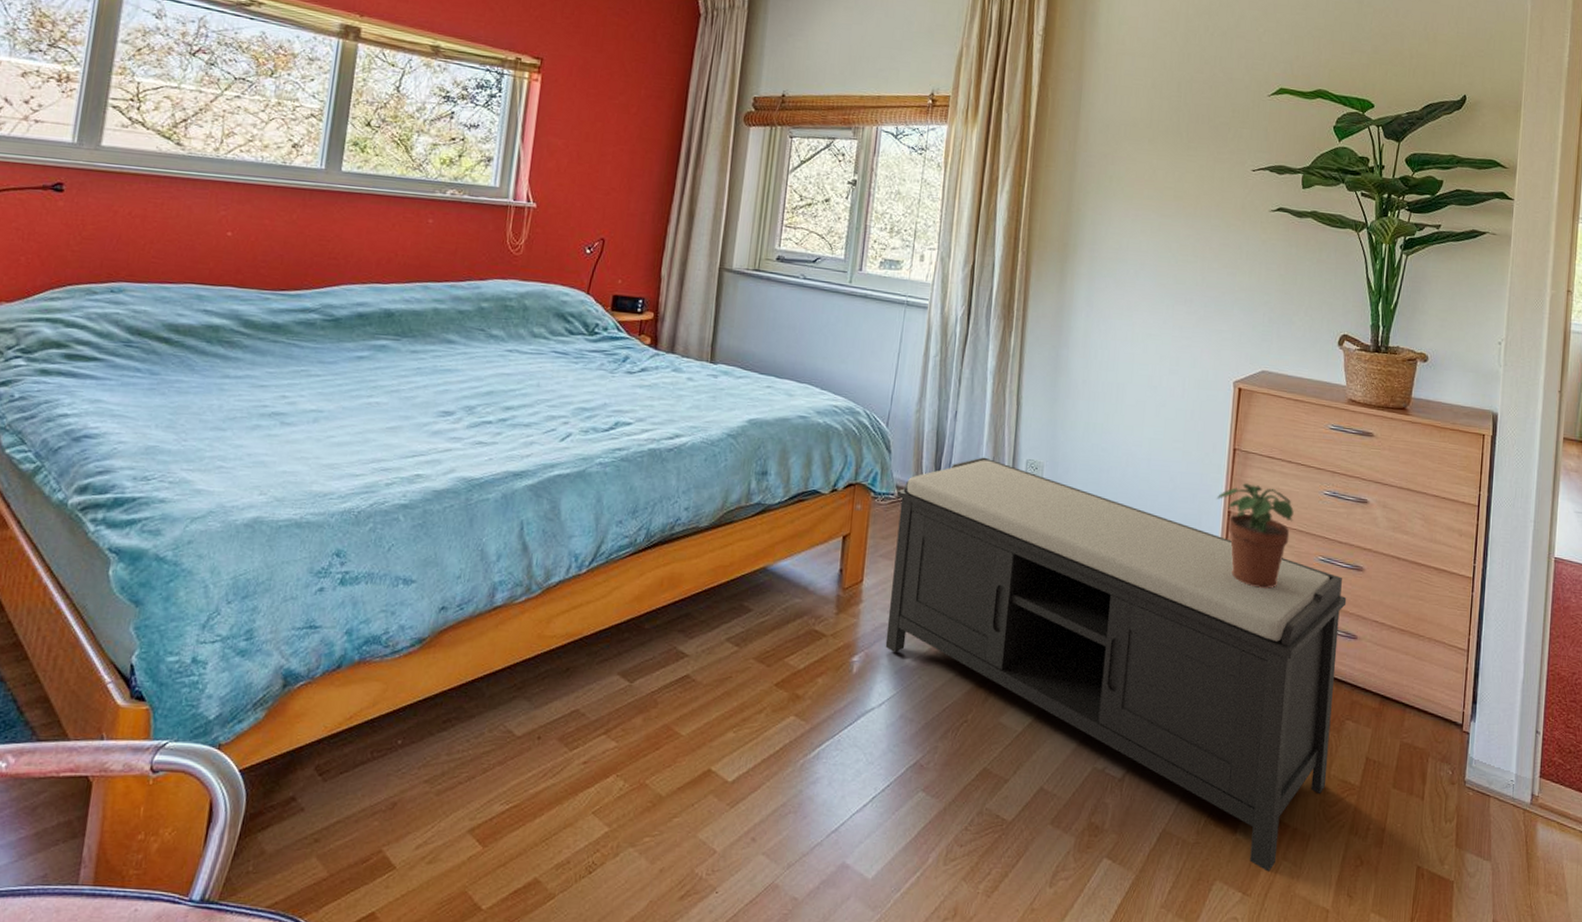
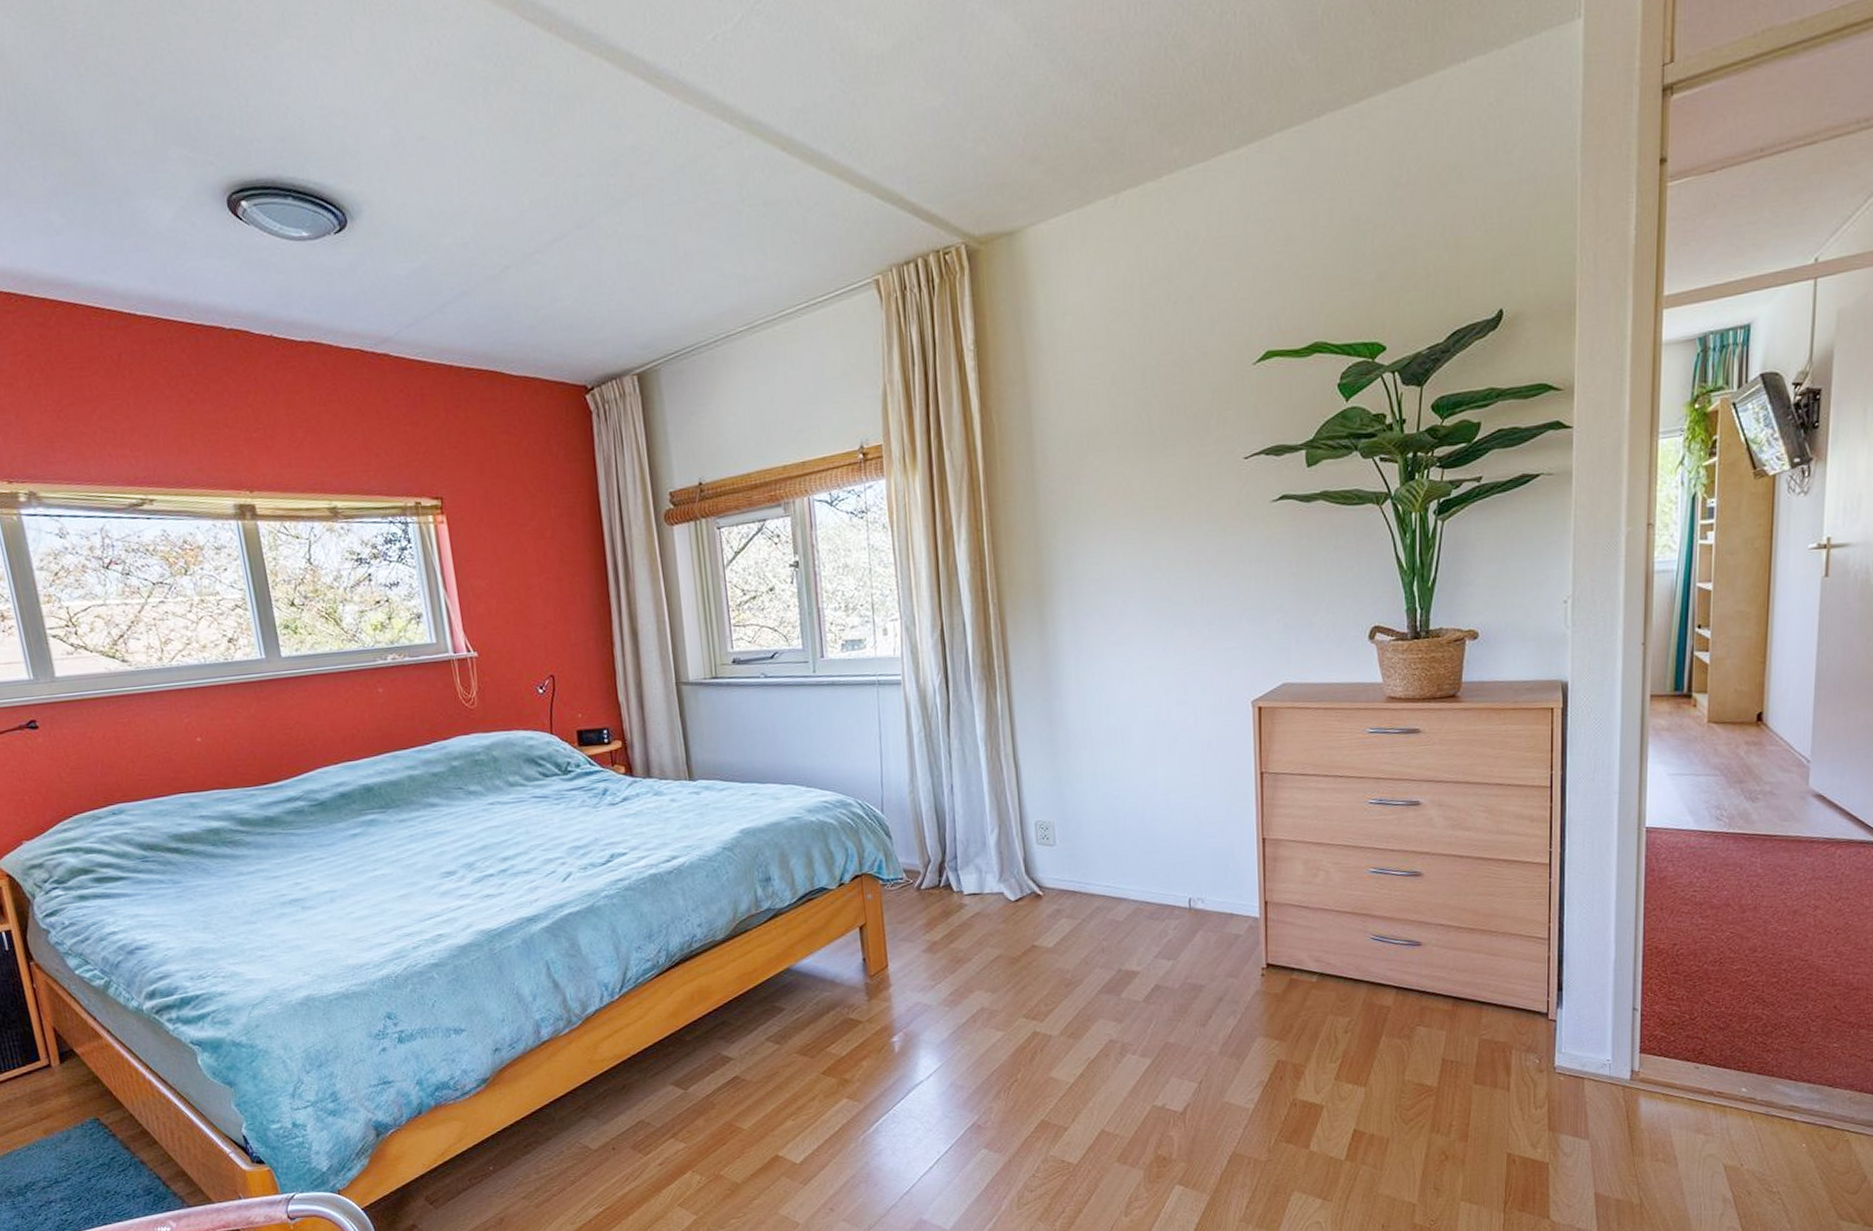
bench: present [885,457,1347,872] -> none [906,826,1406,1177]
potted plant: present [1216,483,1294,589] -> none [1247,806,1337,911]

